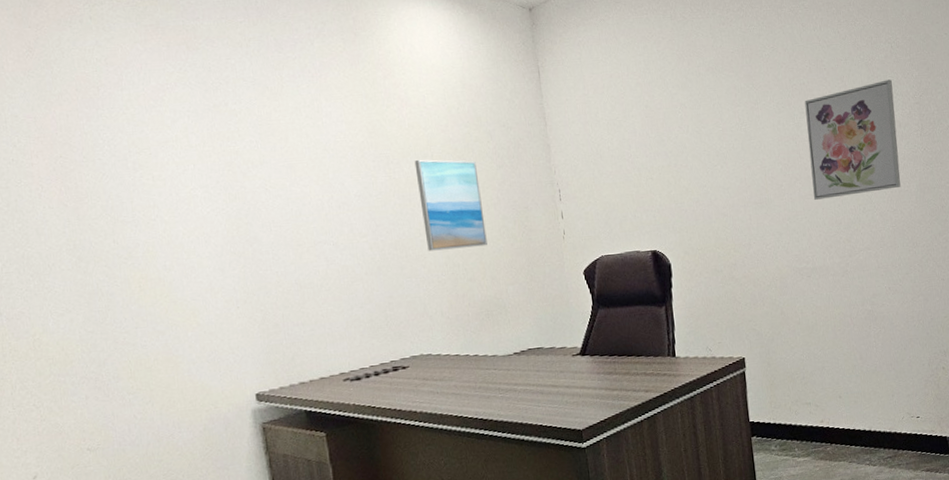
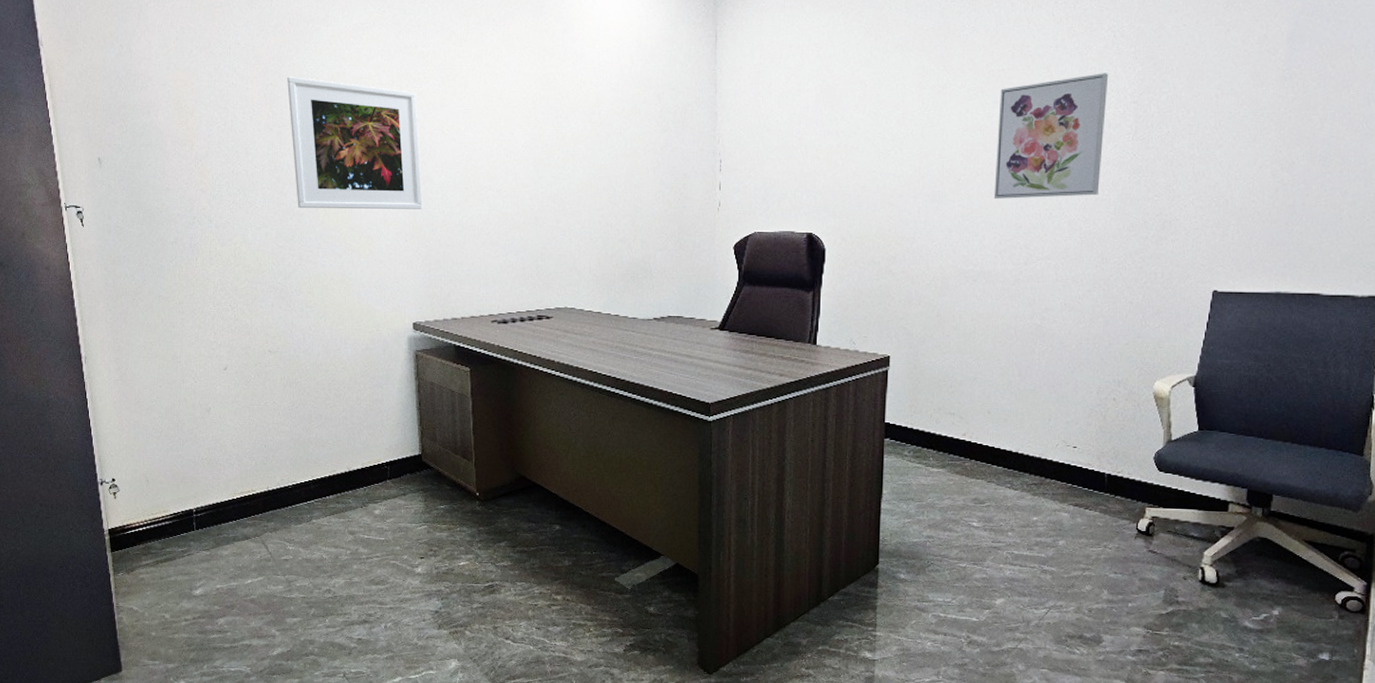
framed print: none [79,146,253,288] -> present [287,76,423,209]
wall art: present [414,159,488,251] -> none [582,116,642,209]

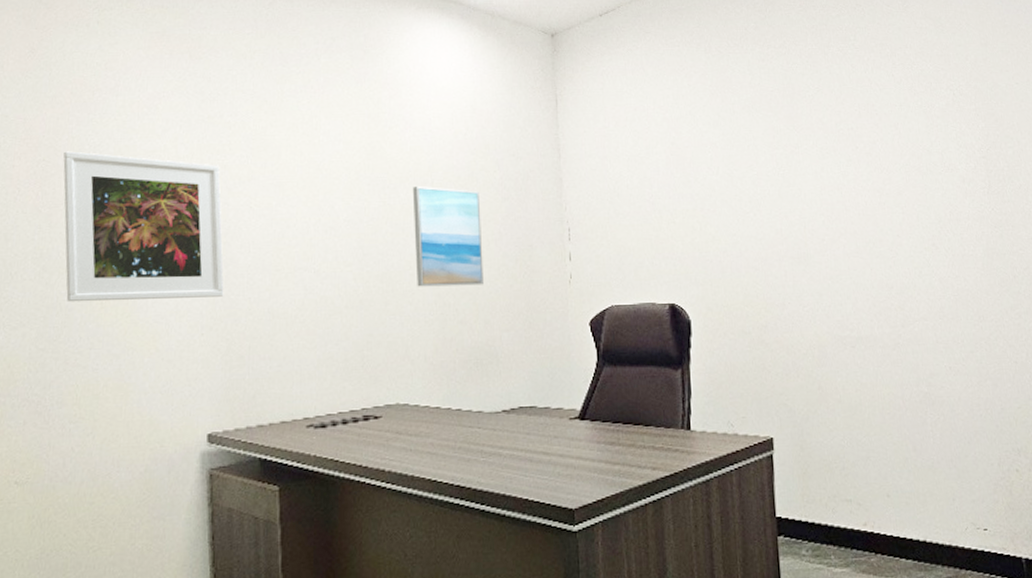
wall art: none [582,116,642,209] -> present [412,185,484,287]
wall art: present [993,73,1108,199] -> none [852,129,964,259]

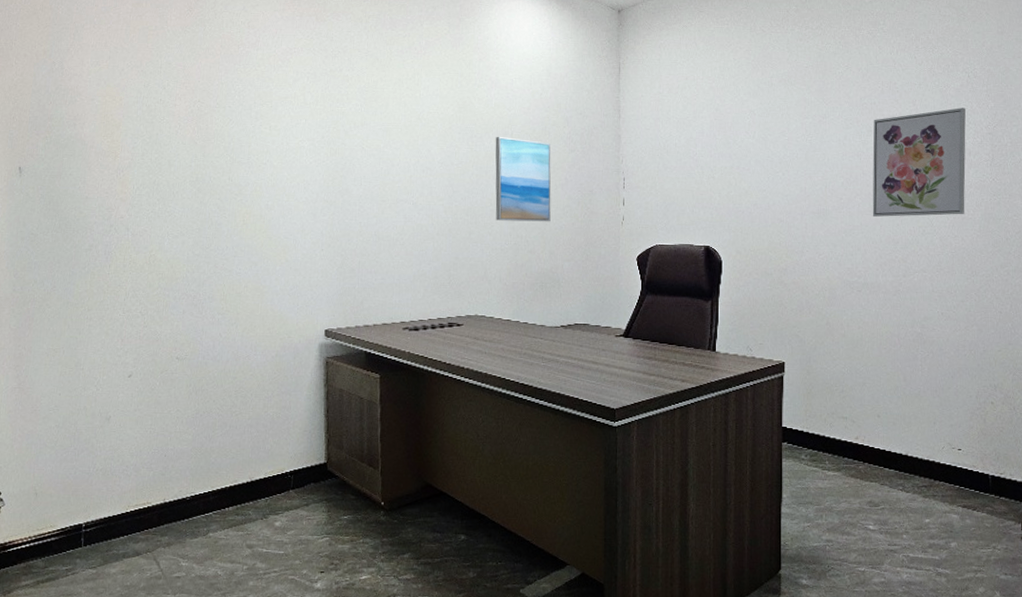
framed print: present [63,151,224,302] -> none [214,95,340,220]
wall art: none [852,129,964,259] -> present [872,108,966,217]

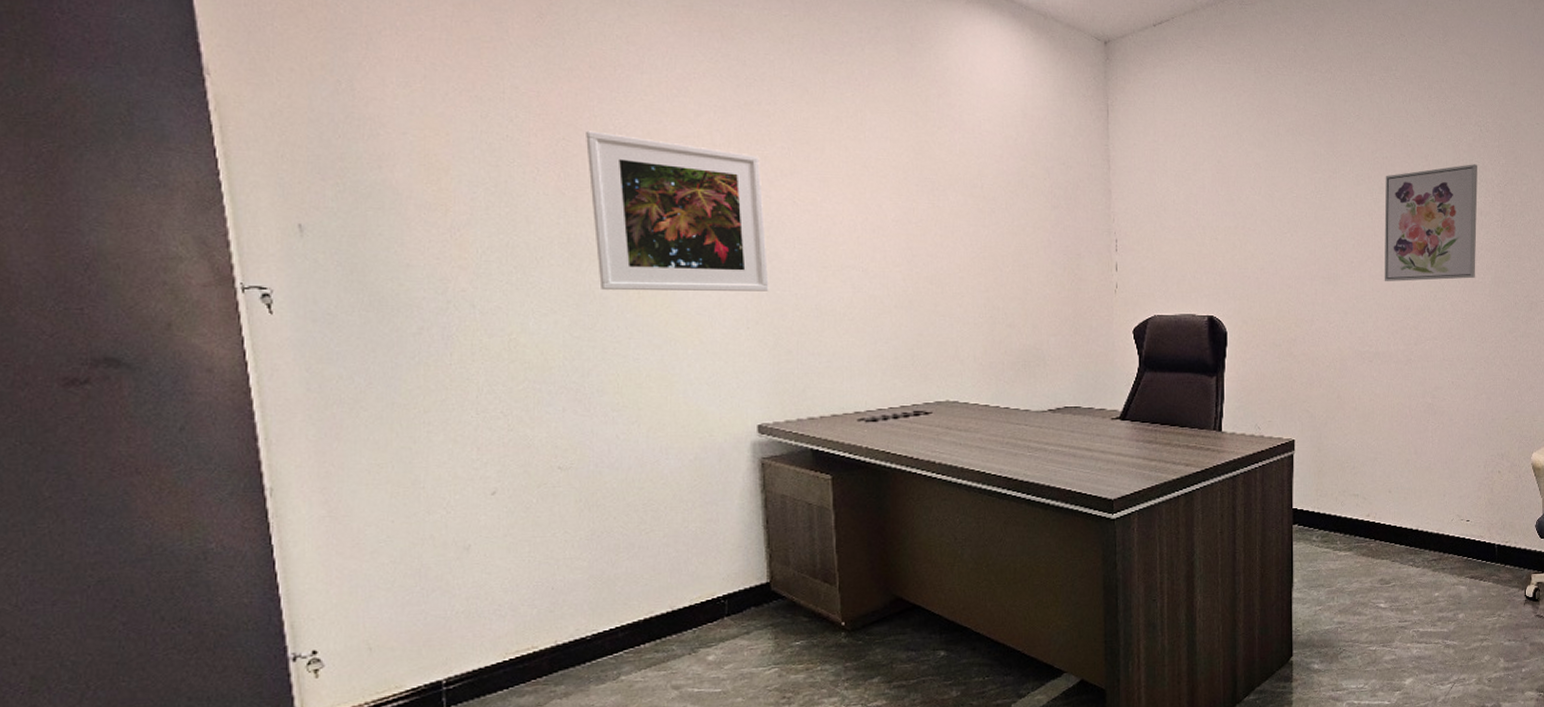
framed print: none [214,95,340,220] -> present [586,131,769,291]
wall art: present [495,136,551,222] -> none [962,189,1032,291]

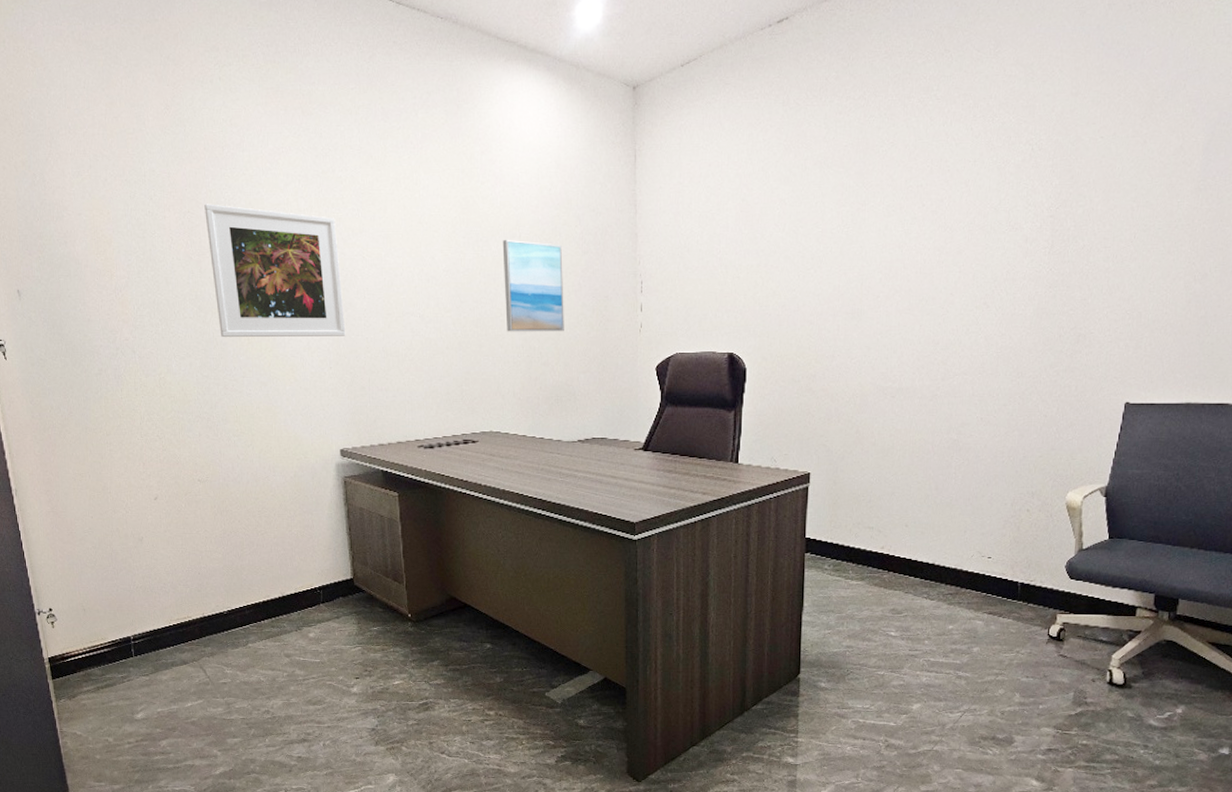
wall art: none [962,189,1032,291] -> present [502,239,564,332]
wall art: present [1384,164,1478,281] -> none [911,187,1025,315]

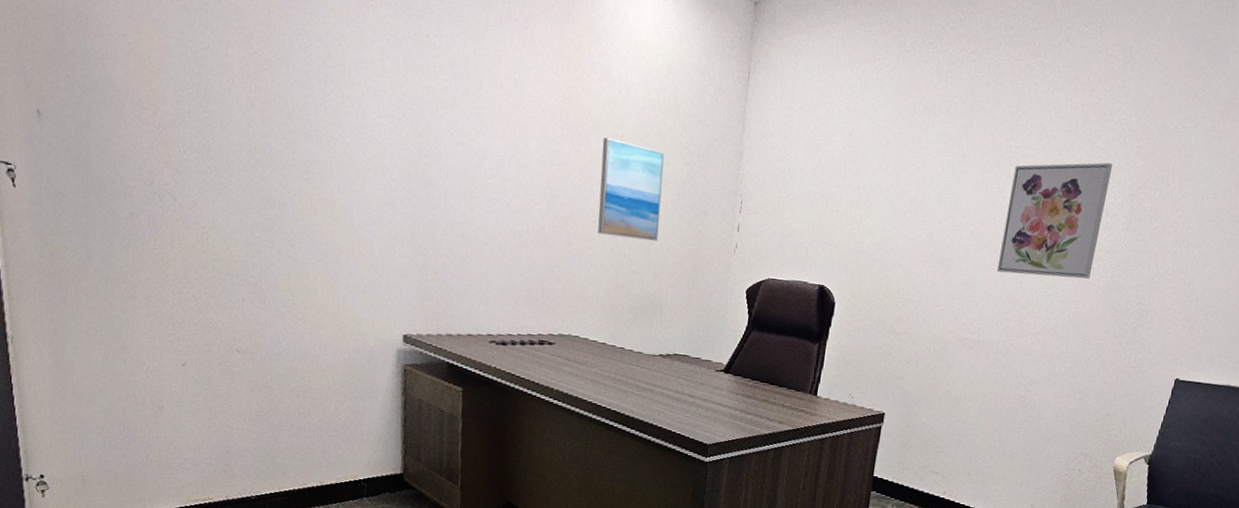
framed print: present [204,204,346,338] -> none [274,47,424,215]
wall art: none [911,187,1025,315] -> present [996,162,1113,279]

